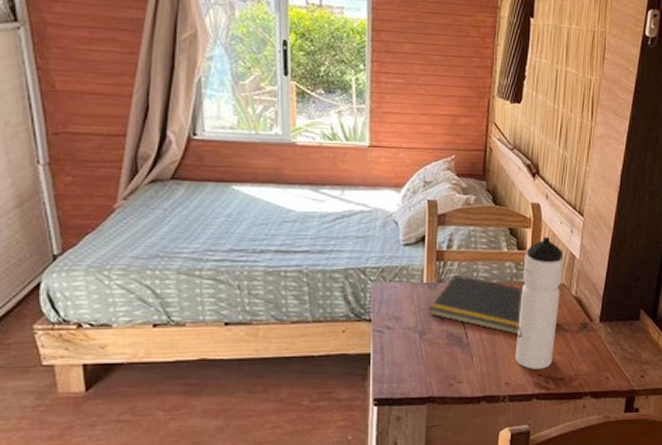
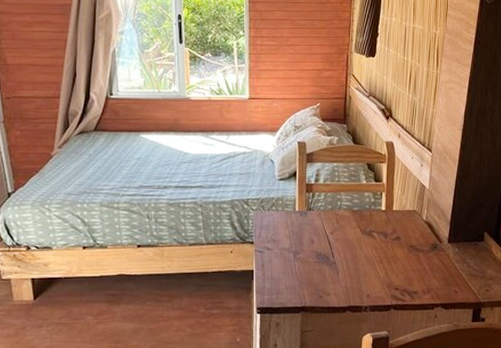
notepad: present [428,274,523,335] -> none [301,203,380,254]
water bottle: present [515,236,565,369] -> none [374,170,416,284]

